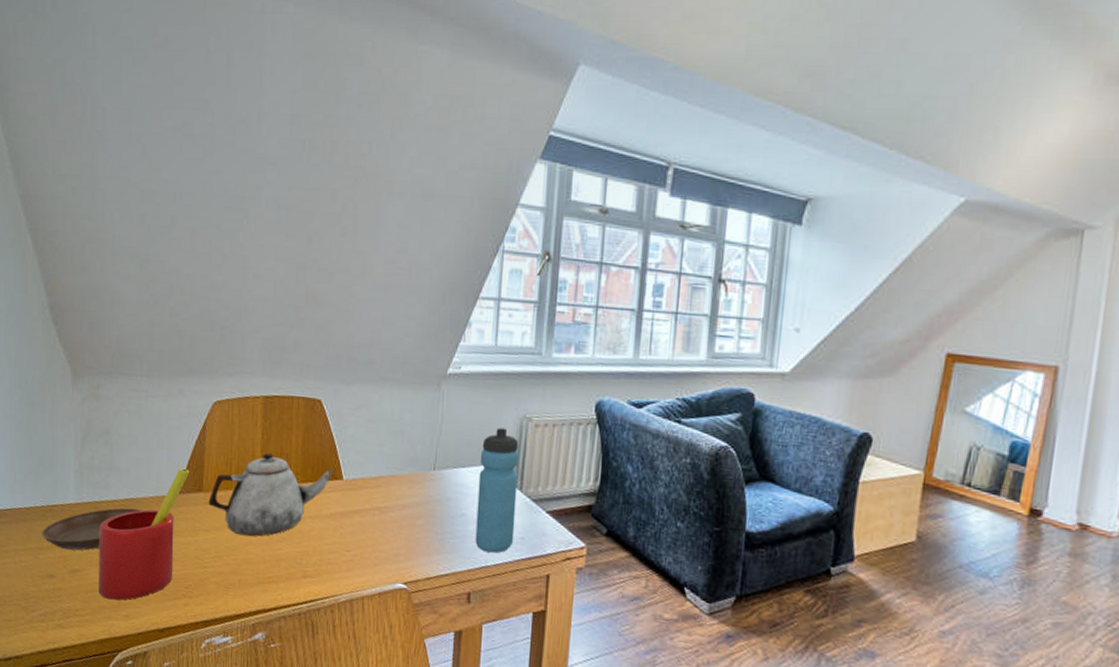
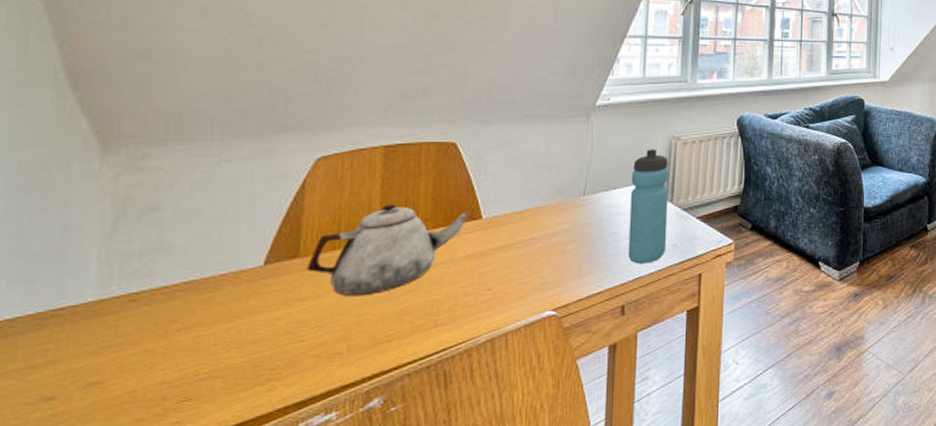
saucer: present [42,507,143,551] -> none [35,291,208,360]
straw: present [99,468,190,601] -> none [132,235,281,409]

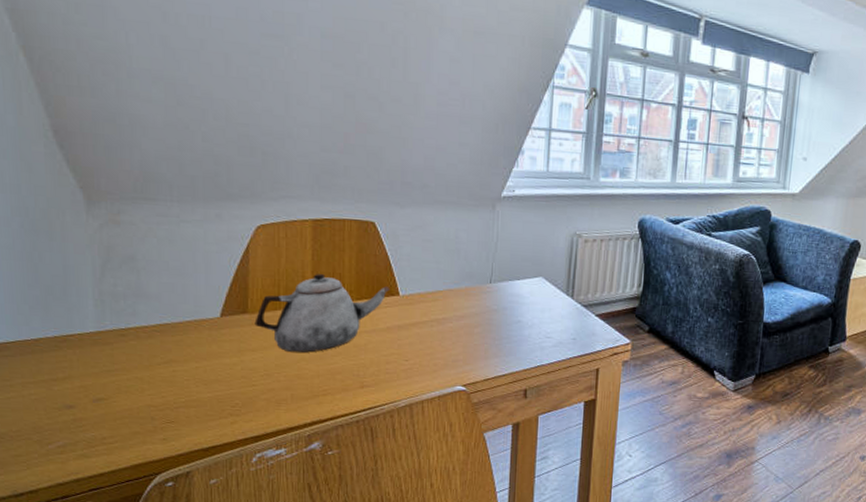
water bottle: present [628,149,670,264] -> none [530,244,571,354]

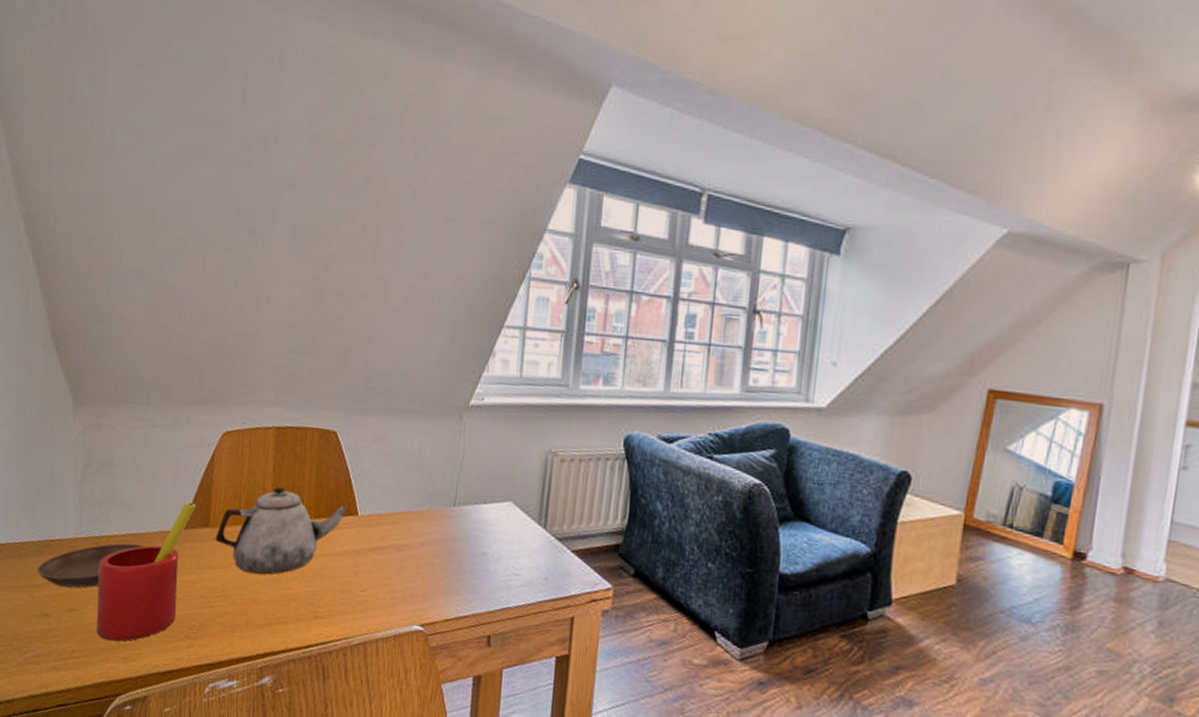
saucer: none [56,333,179,379] -> present [37,543,145,589]
straw: none [127,291,233,425] -> present [97,502,197,642]

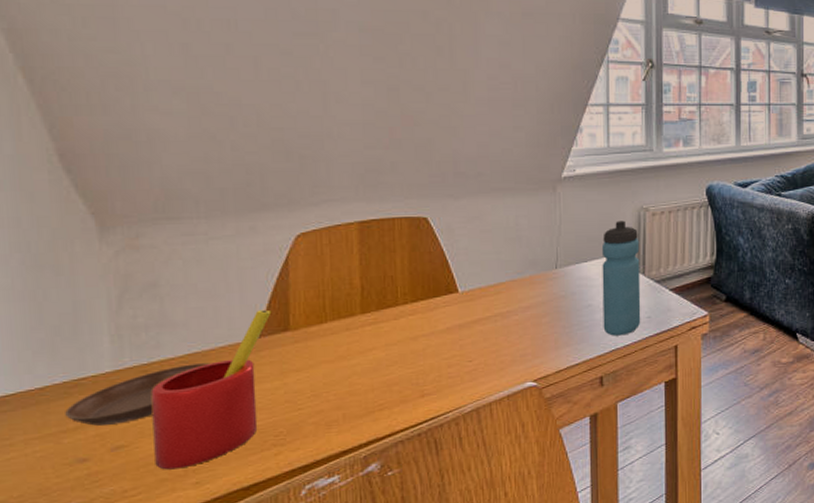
teapot: present [215,487,349,575] -> none [298,279,448,368]
water bottle: none [496,462,544,595] -> present [601,220,641,336]

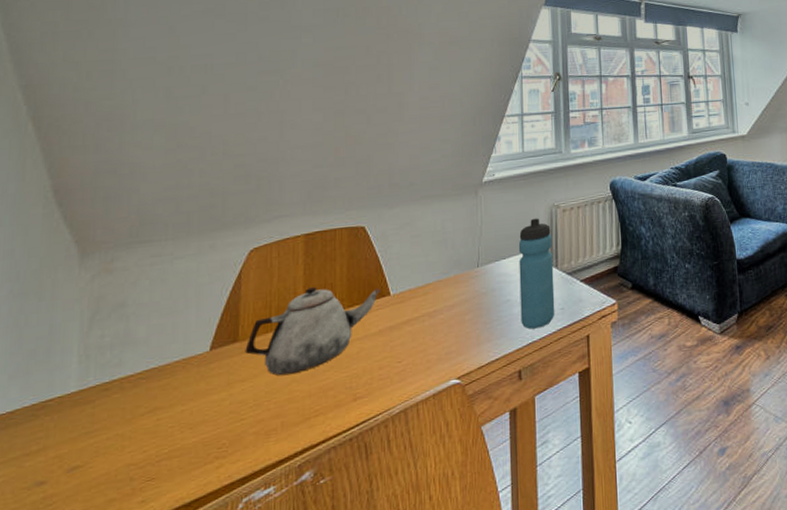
saucer: present [65,363,211,426] -> none [30,378,165,447]
straw: present [150,309,272,470] -> none [106,322,223,489]
teapot: none [298,279,448,368] -> present [245,287,381,376]

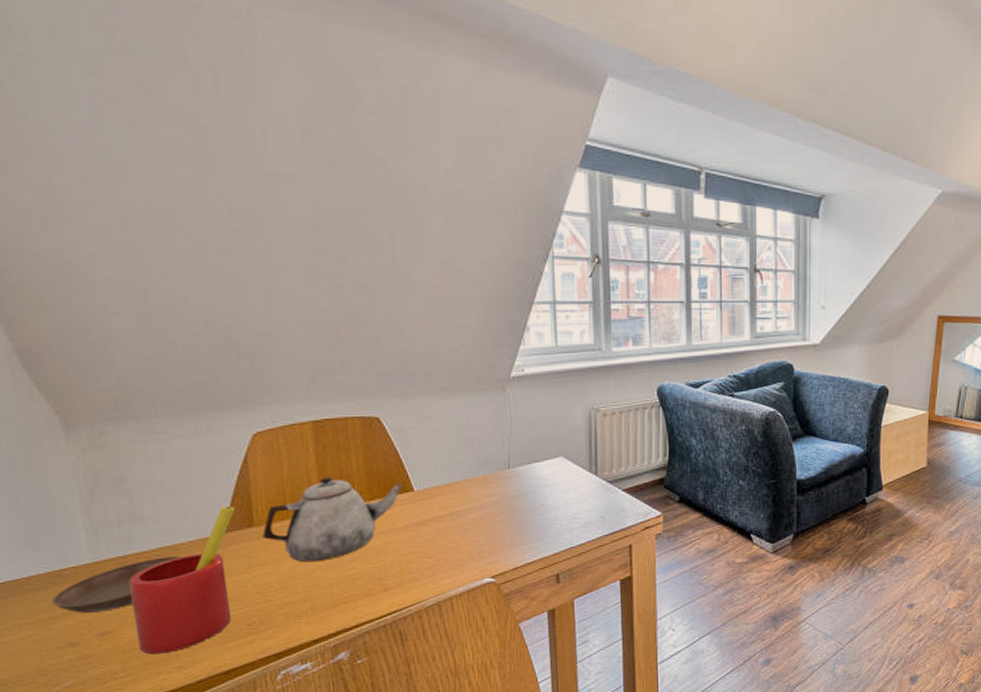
saucer: none [30,378,165,447] -> present [52,556,182,613]
straw: none [106,322,223,489] -> present [129,506,236,655]
water bottle: present [518,218,555,329] -> none [553,421,595,535]

